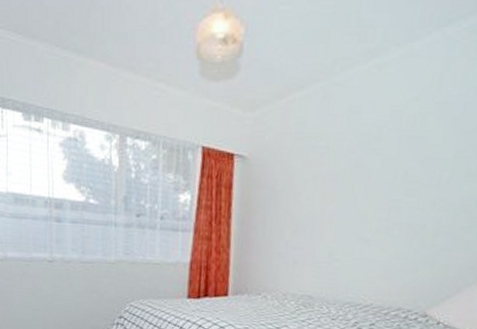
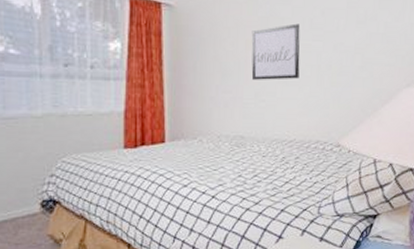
wall art: none [326,176,391,239] -> present [251,23,300,80]

